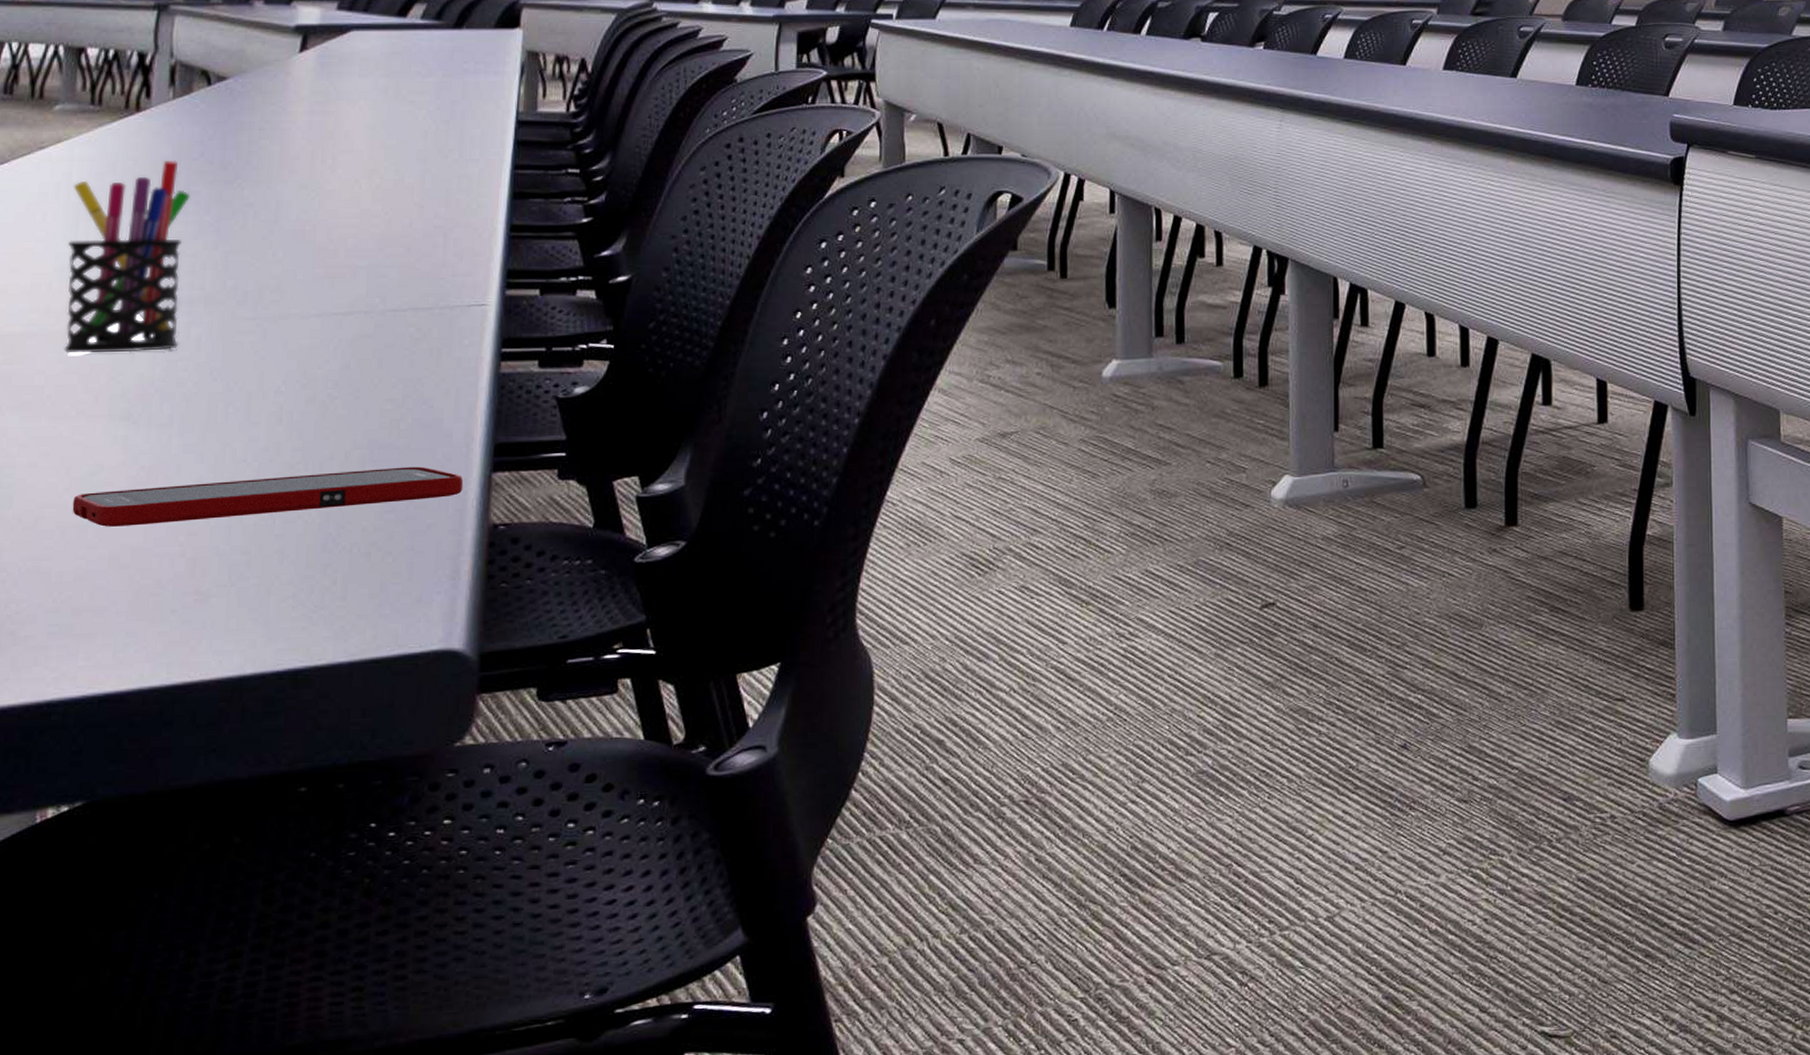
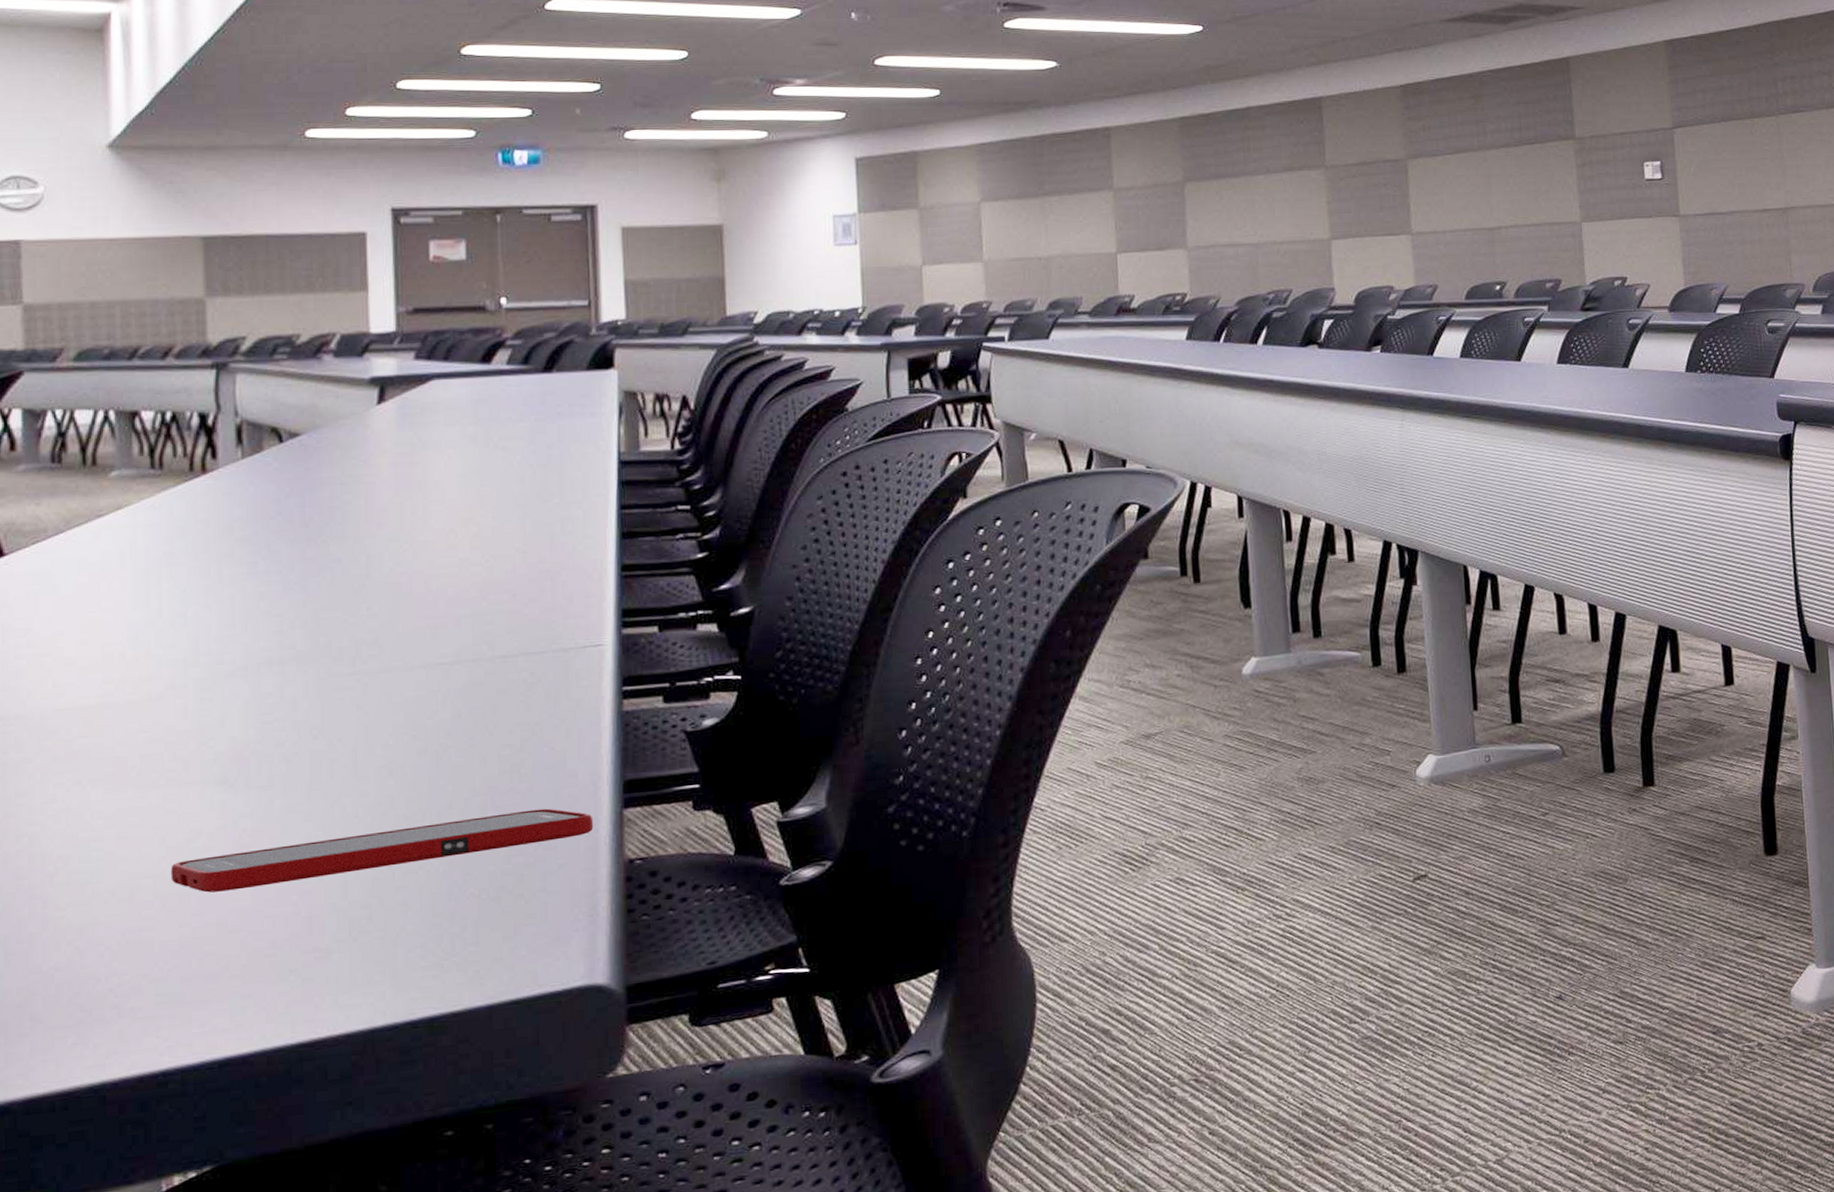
pen holder: present [64,160,190,354] -> none [139,520,273,723]

